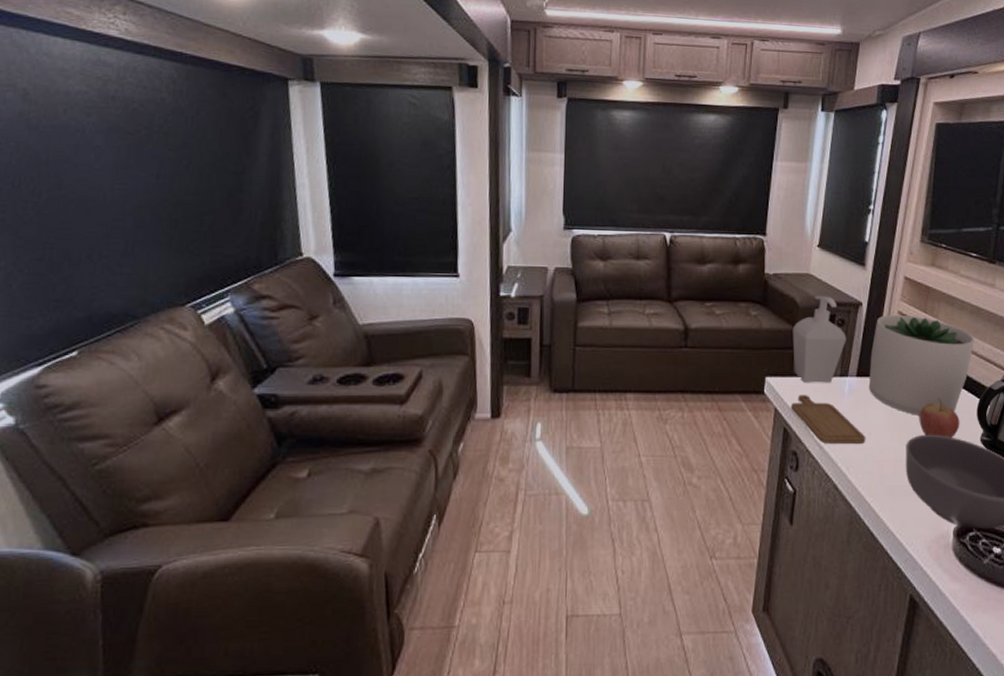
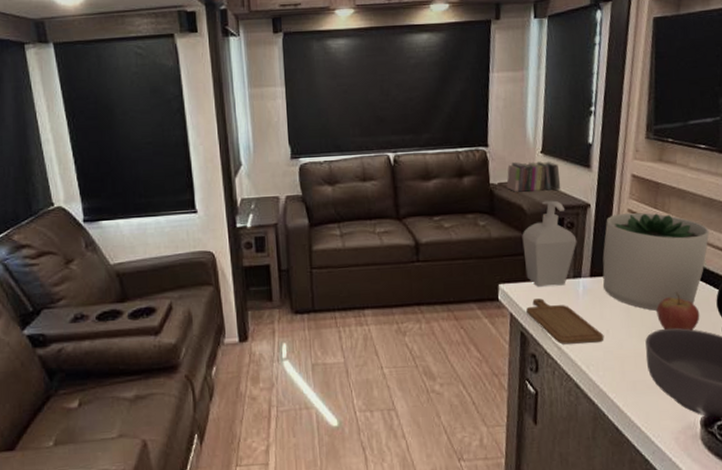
books: none [781,253,834,287] -> present [506,161,560,192]

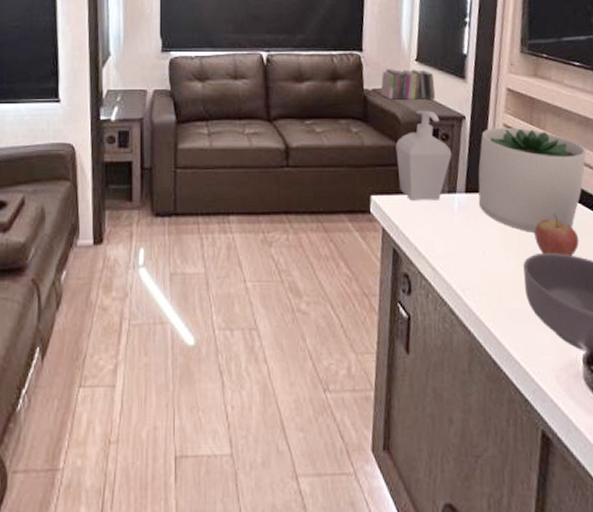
chopping board: present [526,298,604,345] -> none [399,213,481,265]

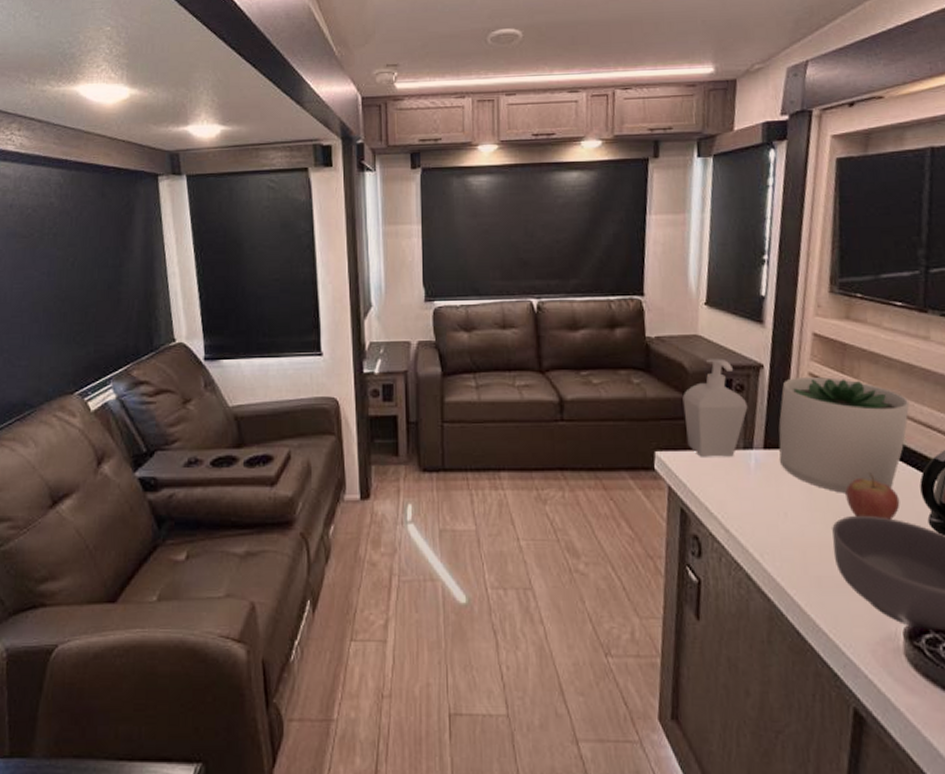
books: present [380,68,435,101] -> none [665,313,727,348]

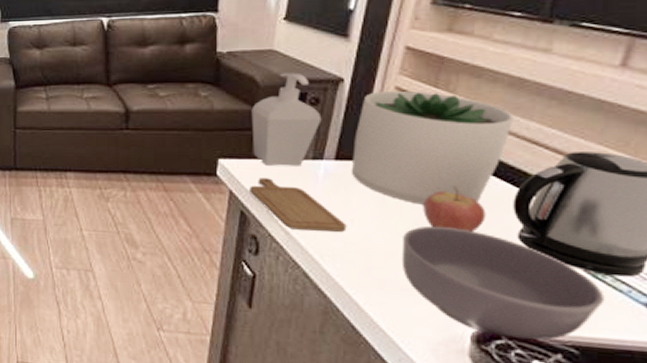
chopping board: none [687,471,782,526] -> present [250,178,347,232]

